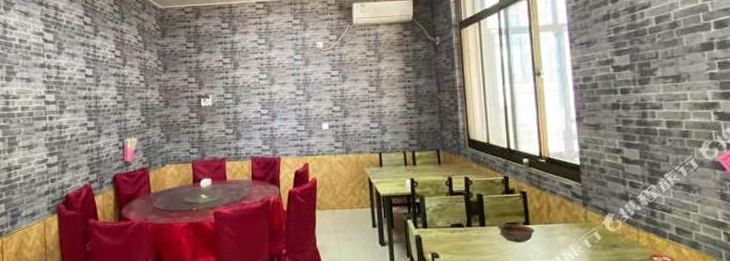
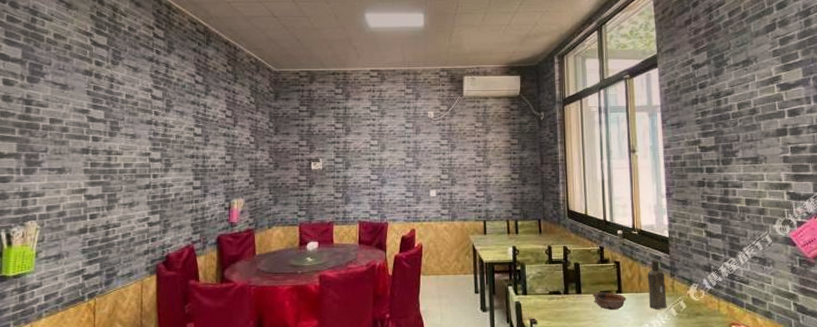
bottle: none [558,188,580,241] -> present [648,259,667,309]

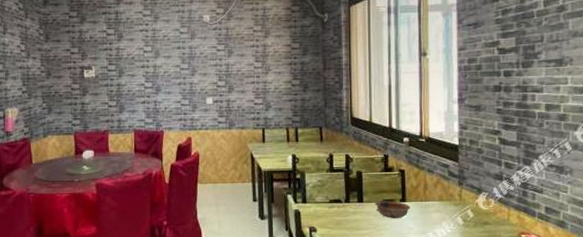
bottle: present [648,259,667,309] -> none [434,167,454,218]

